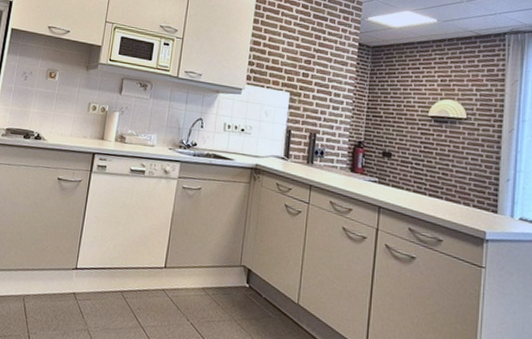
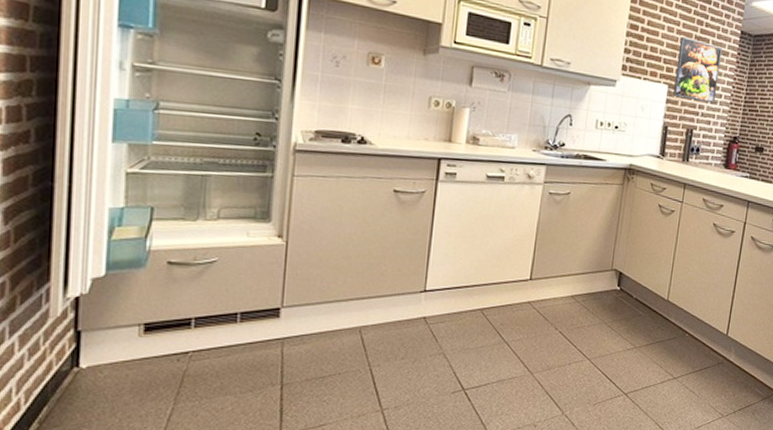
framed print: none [295,50,341,109] -> present [673,37,722,103]

